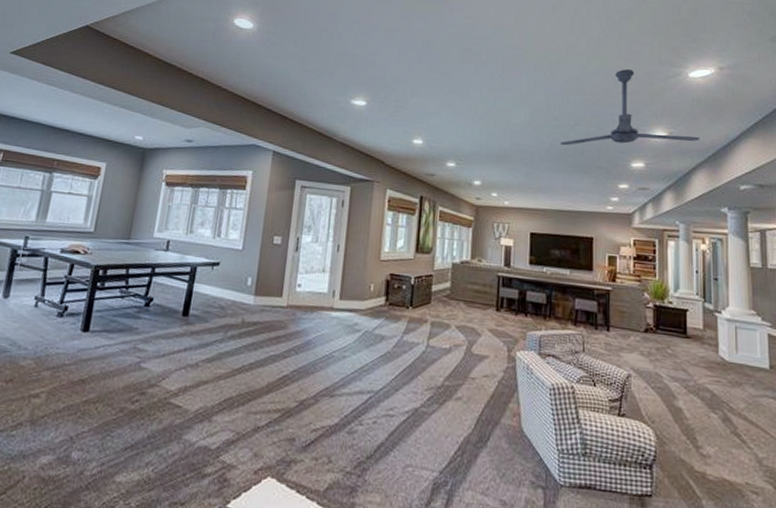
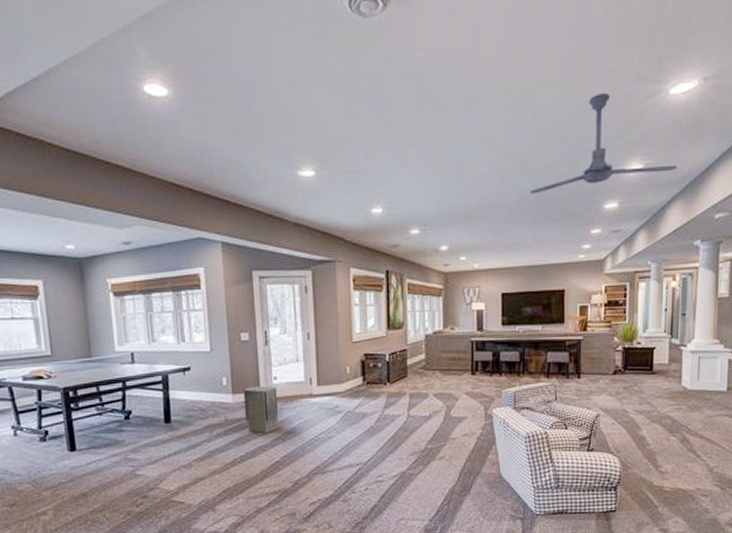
air purifier: none [261,290,300,342] -> present [243,385,279,433]

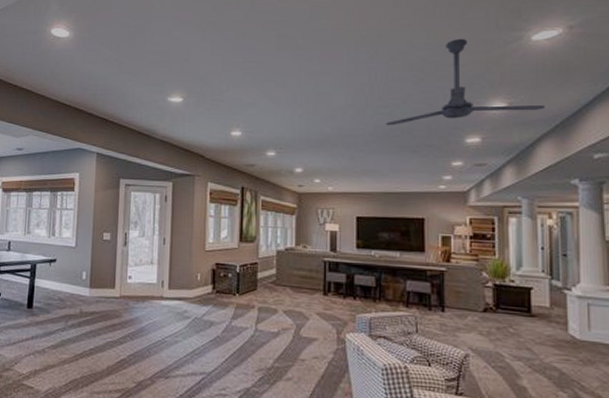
air purifier: present [243,385,279,433] -> none [98,282,131,329]

